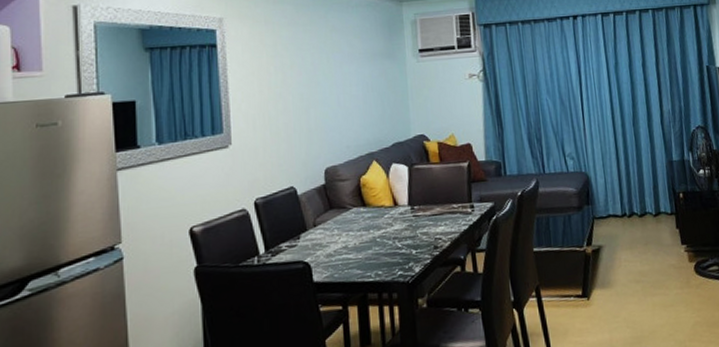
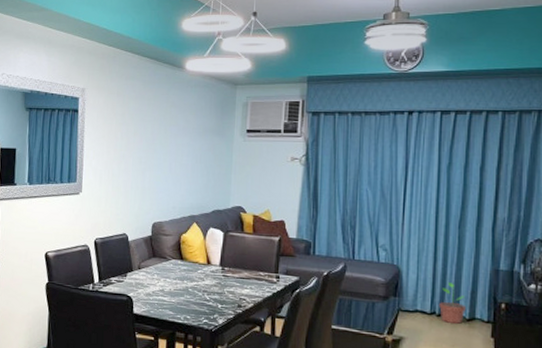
potted plant: none [628,180,652,222] -> present [439,281,467,324]

